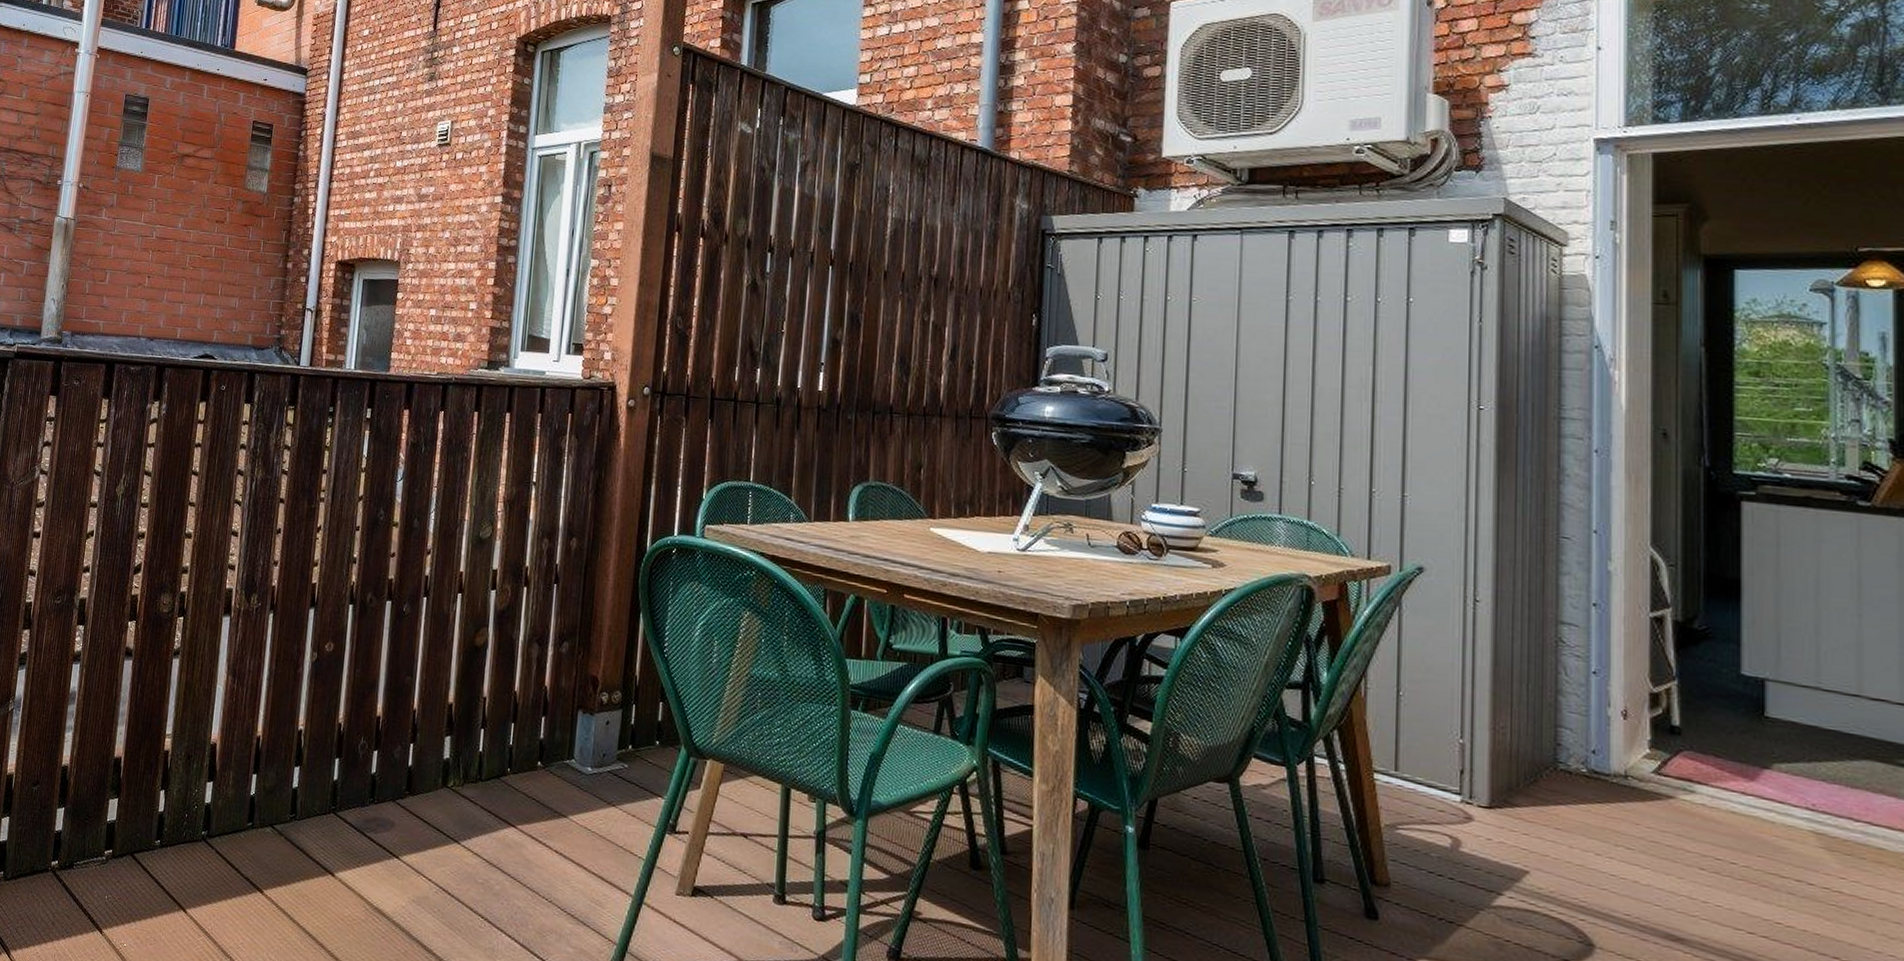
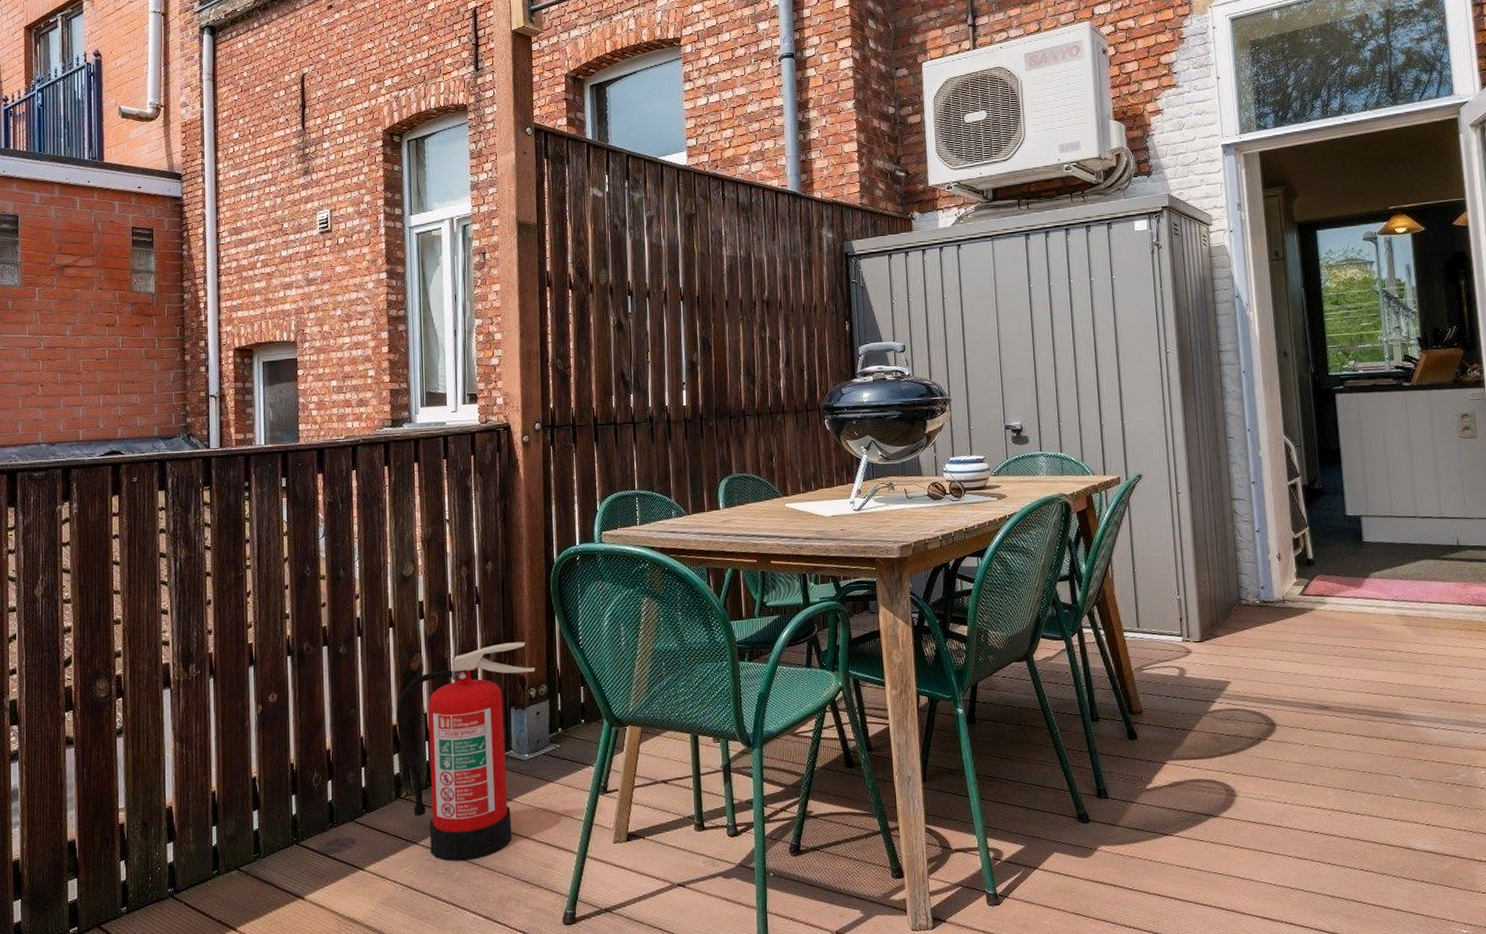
fire extinguisher: none [453,634,612,876] -> present [396,641,536,861]

